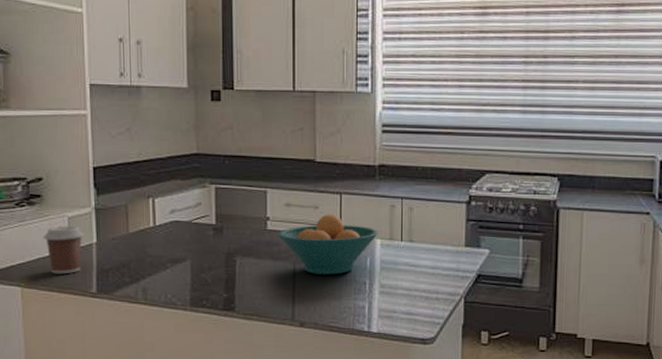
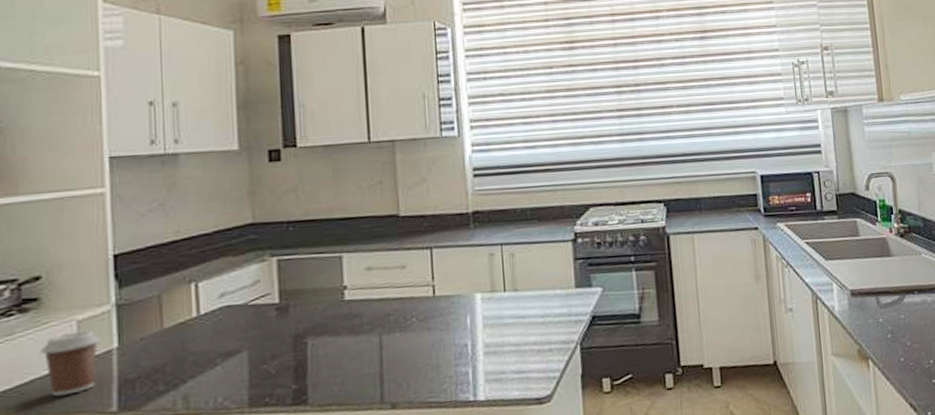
fruit bowl: present [278,214,378,275] -> none [358,272,478,344]

